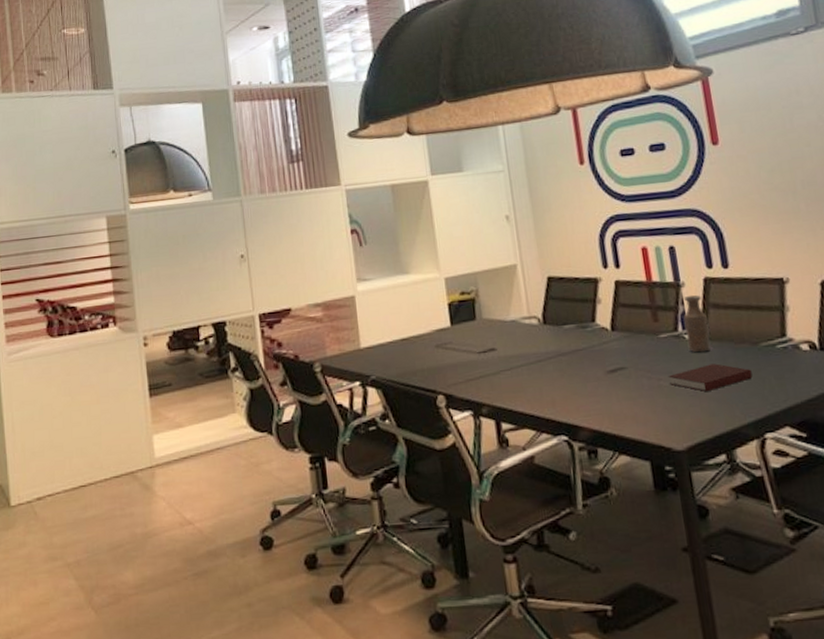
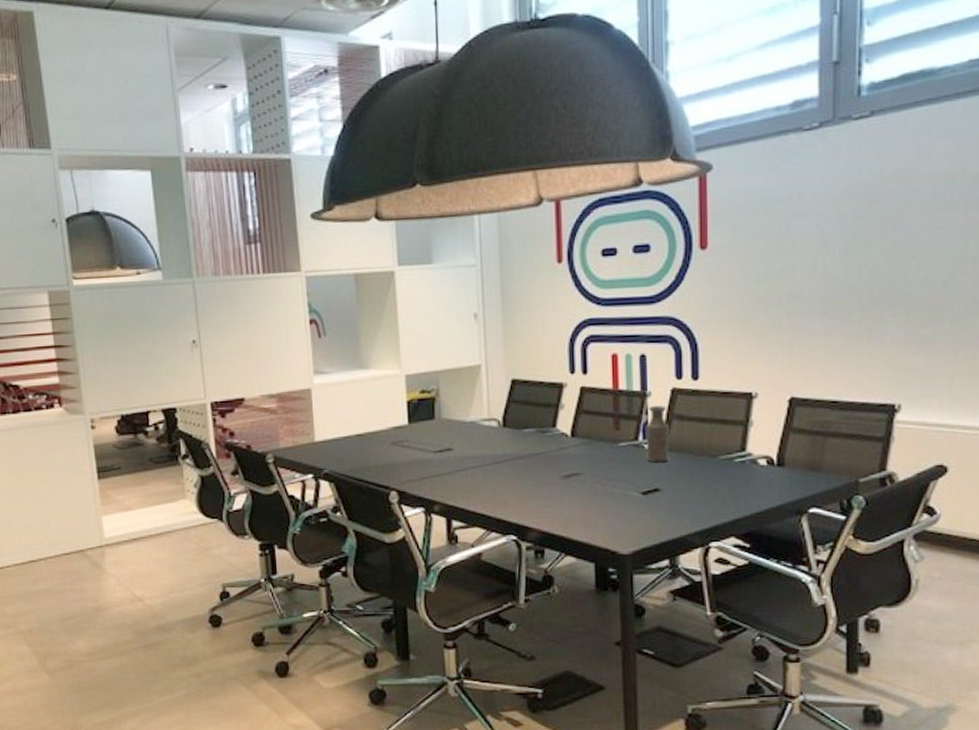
notebook: present [668,363,753,392] -> none [622,474,706,501]

